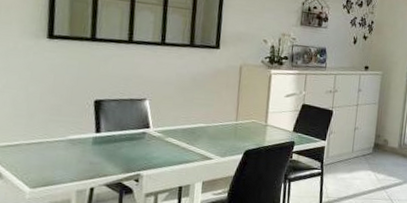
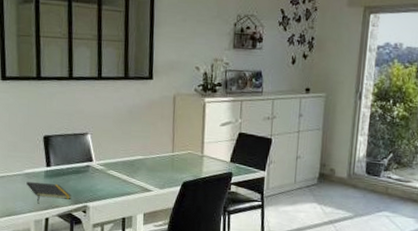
notepad: none [69,148,123,171] -> present [26,181,71,203]

